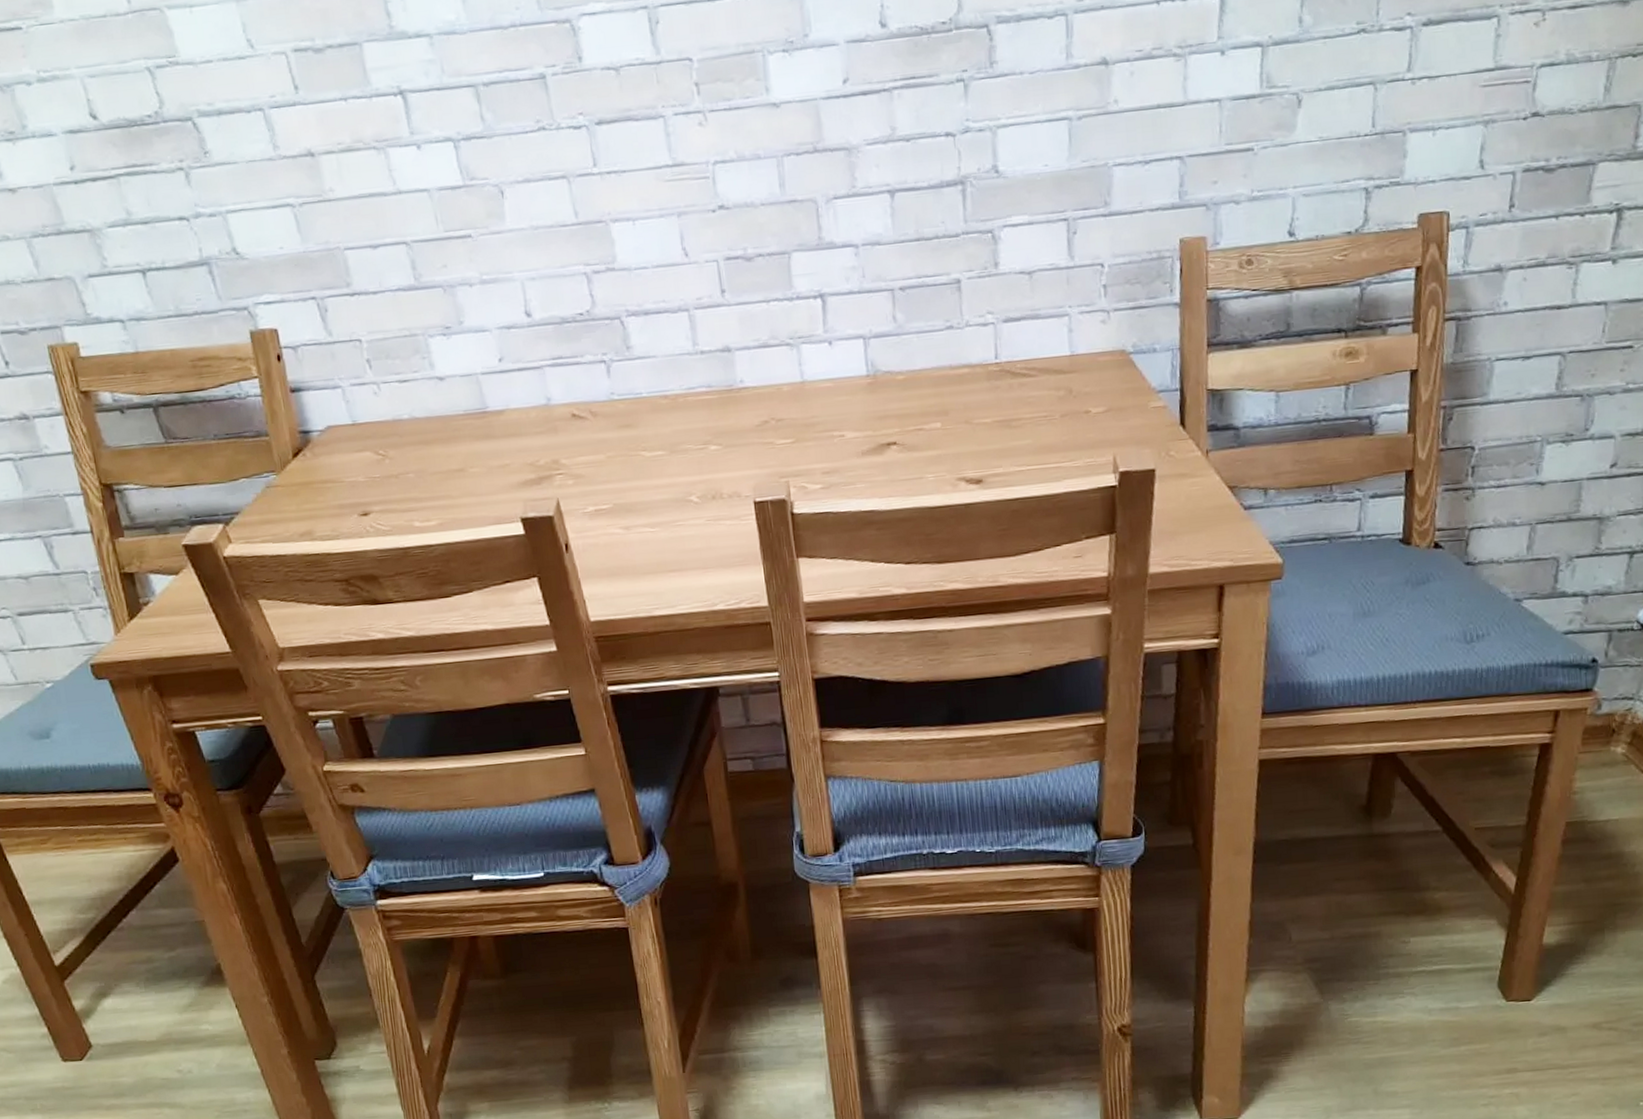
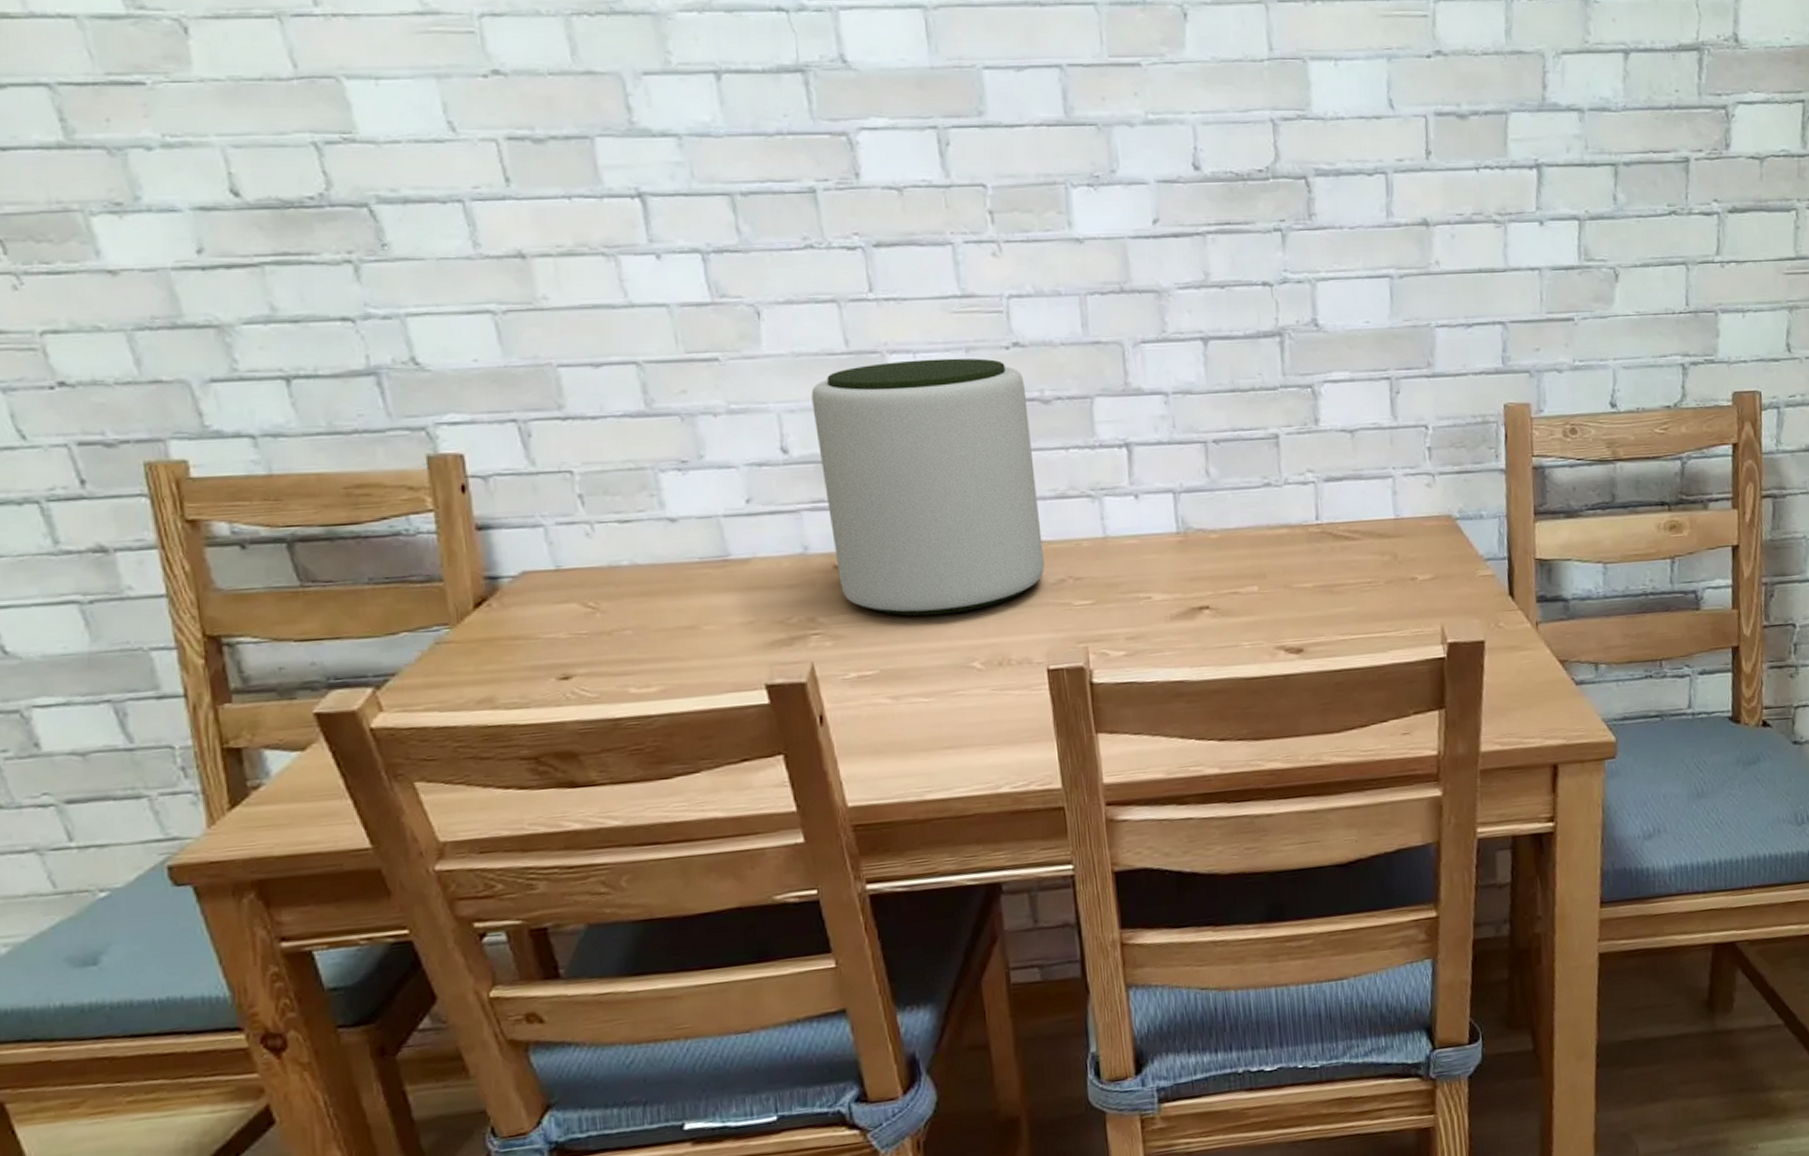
plant pot: none [548,222,750,457] -> present [811,358,1045,616]

